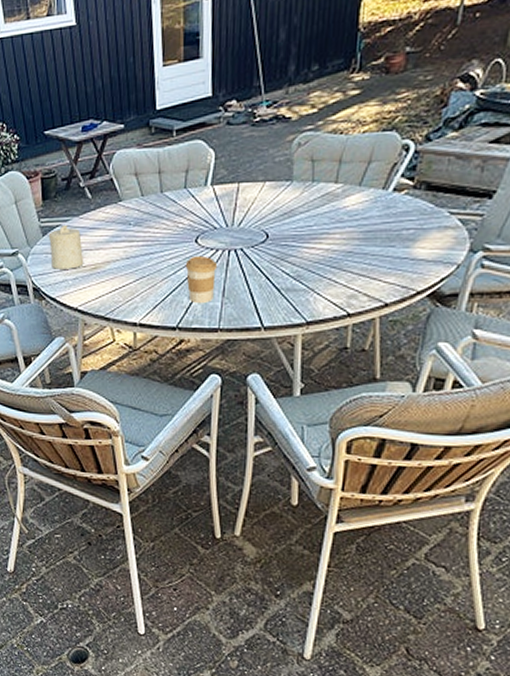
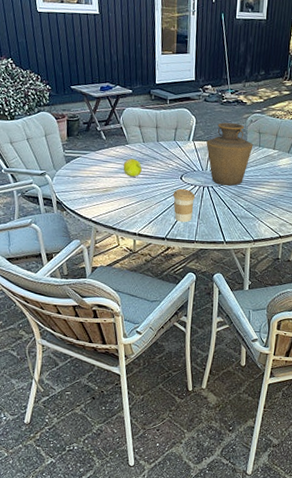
candle: present [48,225,83,269] -> none [70,157,98,190]
fruit: none [116,220,141,247] -> present [123,158,142,178]
vase: none [231,151,303,246] -> present [206,122,253,186]

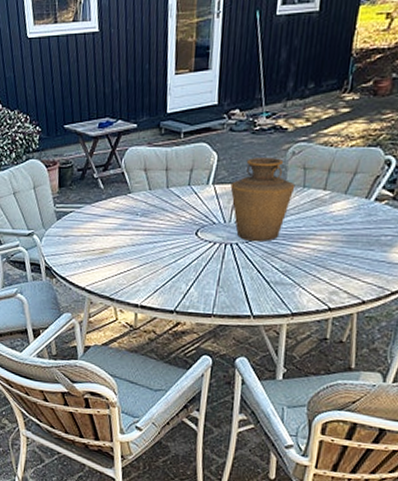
fruit: present [123,158,142,178] -> none [124,211,147,235]
coffee cup: present [172,188,196,223] -> none [185,247,215,291]

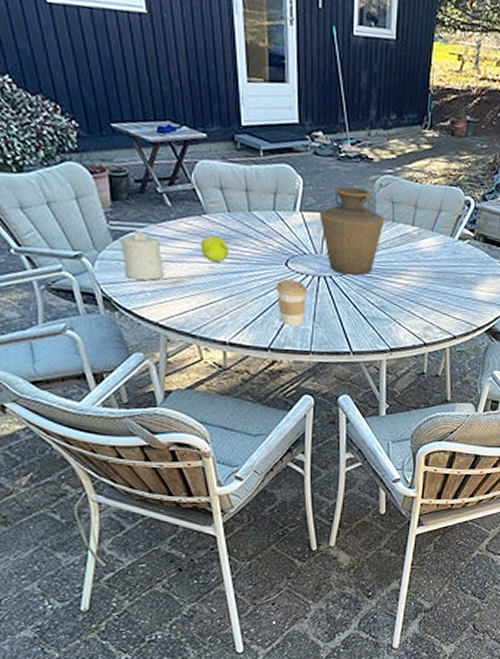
candle: none [62,212,93,252] -> present [119,232,163,280]
fruit: none [124,211,147,235] -> present [200,235,229,263]
coffee cup: none [185,247,215,291] -> present [275,278,308,327]

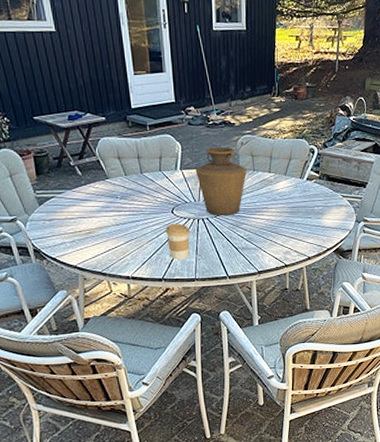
candle: present [119,232,163,280] -> none [44,197,79,234]
fruit: present [200,235,229,263] -> none [105,195,127,216]

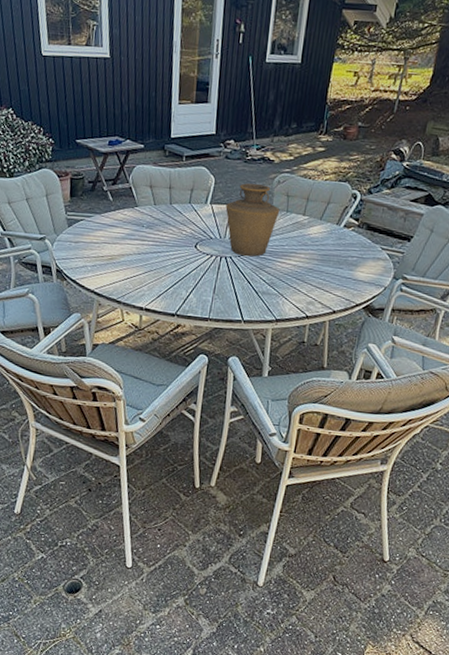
coffee cup: present [165,223,191,260] -> none [185,258,211,298]

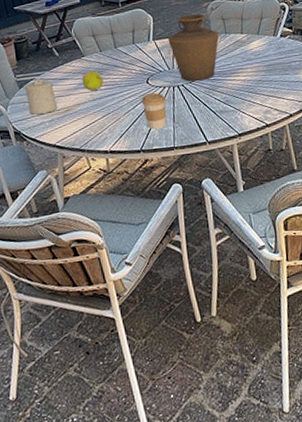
candle: none [73,220,102,258] -> present [24,78,57,115]
fruit: none [131,223,152,245] -> present [82,71,103,91]
coffee cup: none [185,258,211,298] -> present [141,92,167,130]

